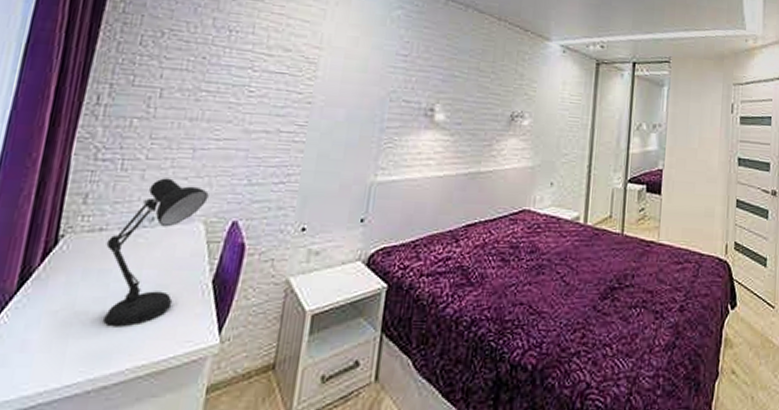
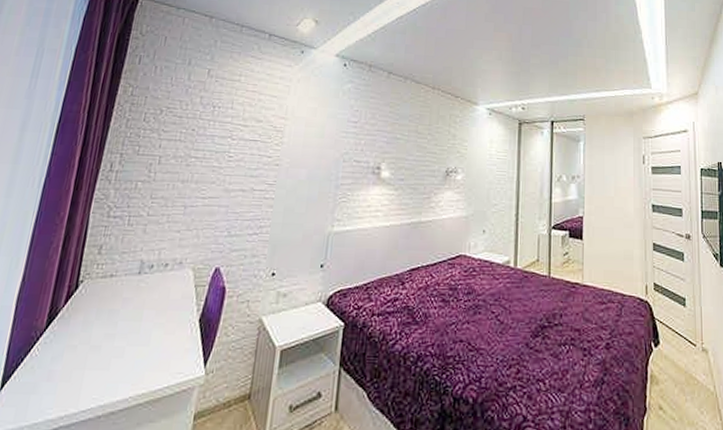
desk lamp: present [103,178,209,327] -> none [112,231,197,360]

